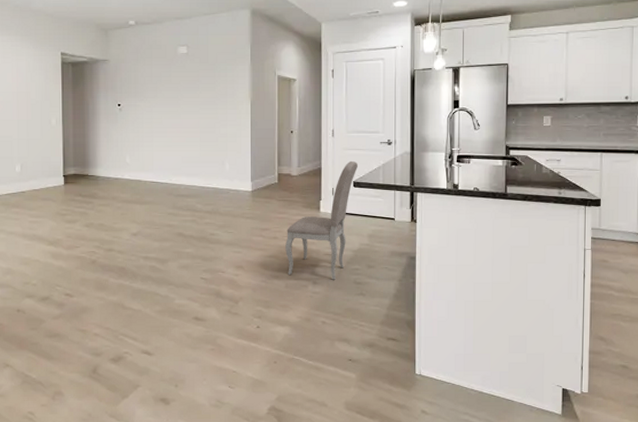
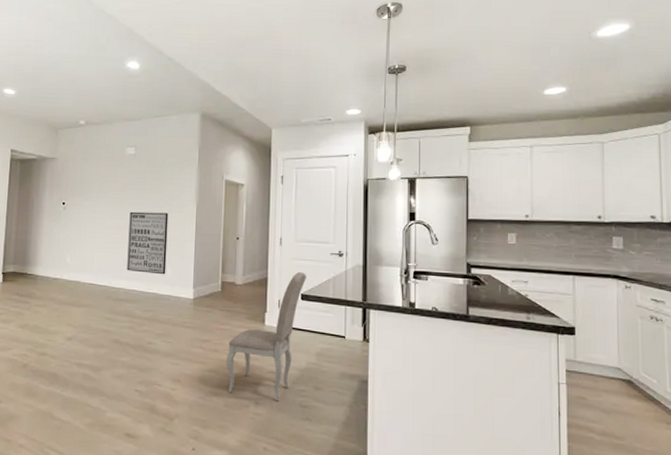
wall art: none [185,110,224,170] -> present [127,211,169,275]

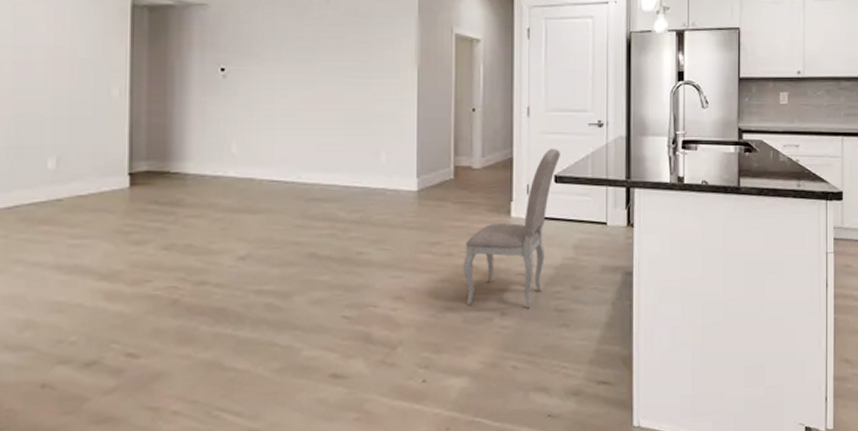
wall art: present [127,211,169,275] -> none [323,78,380,162]

